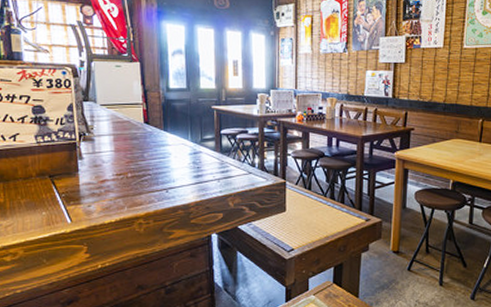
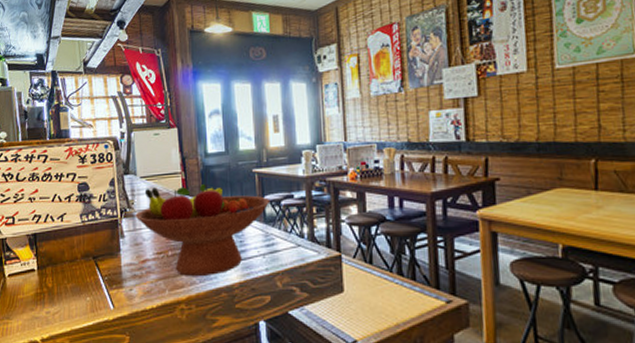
fruit bowl: none [94,115,227,197] -> present [135,183,271,277]

